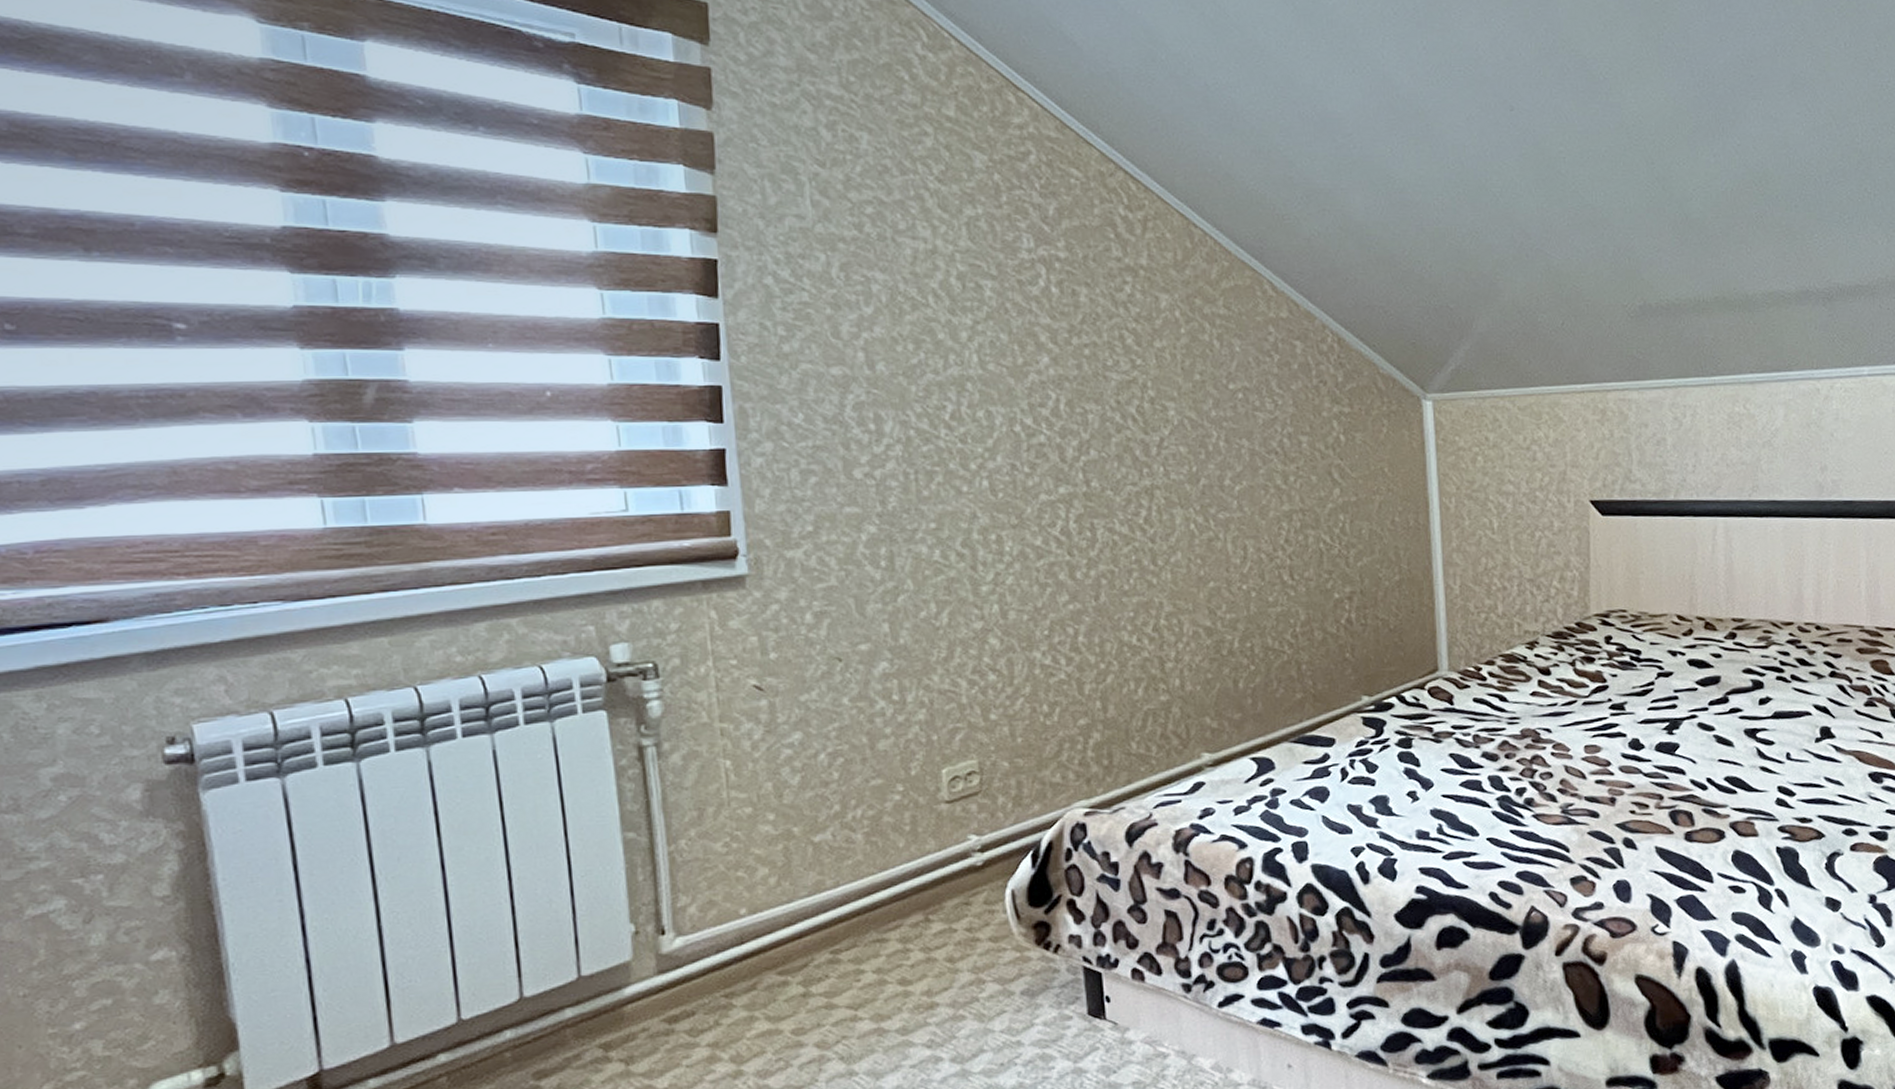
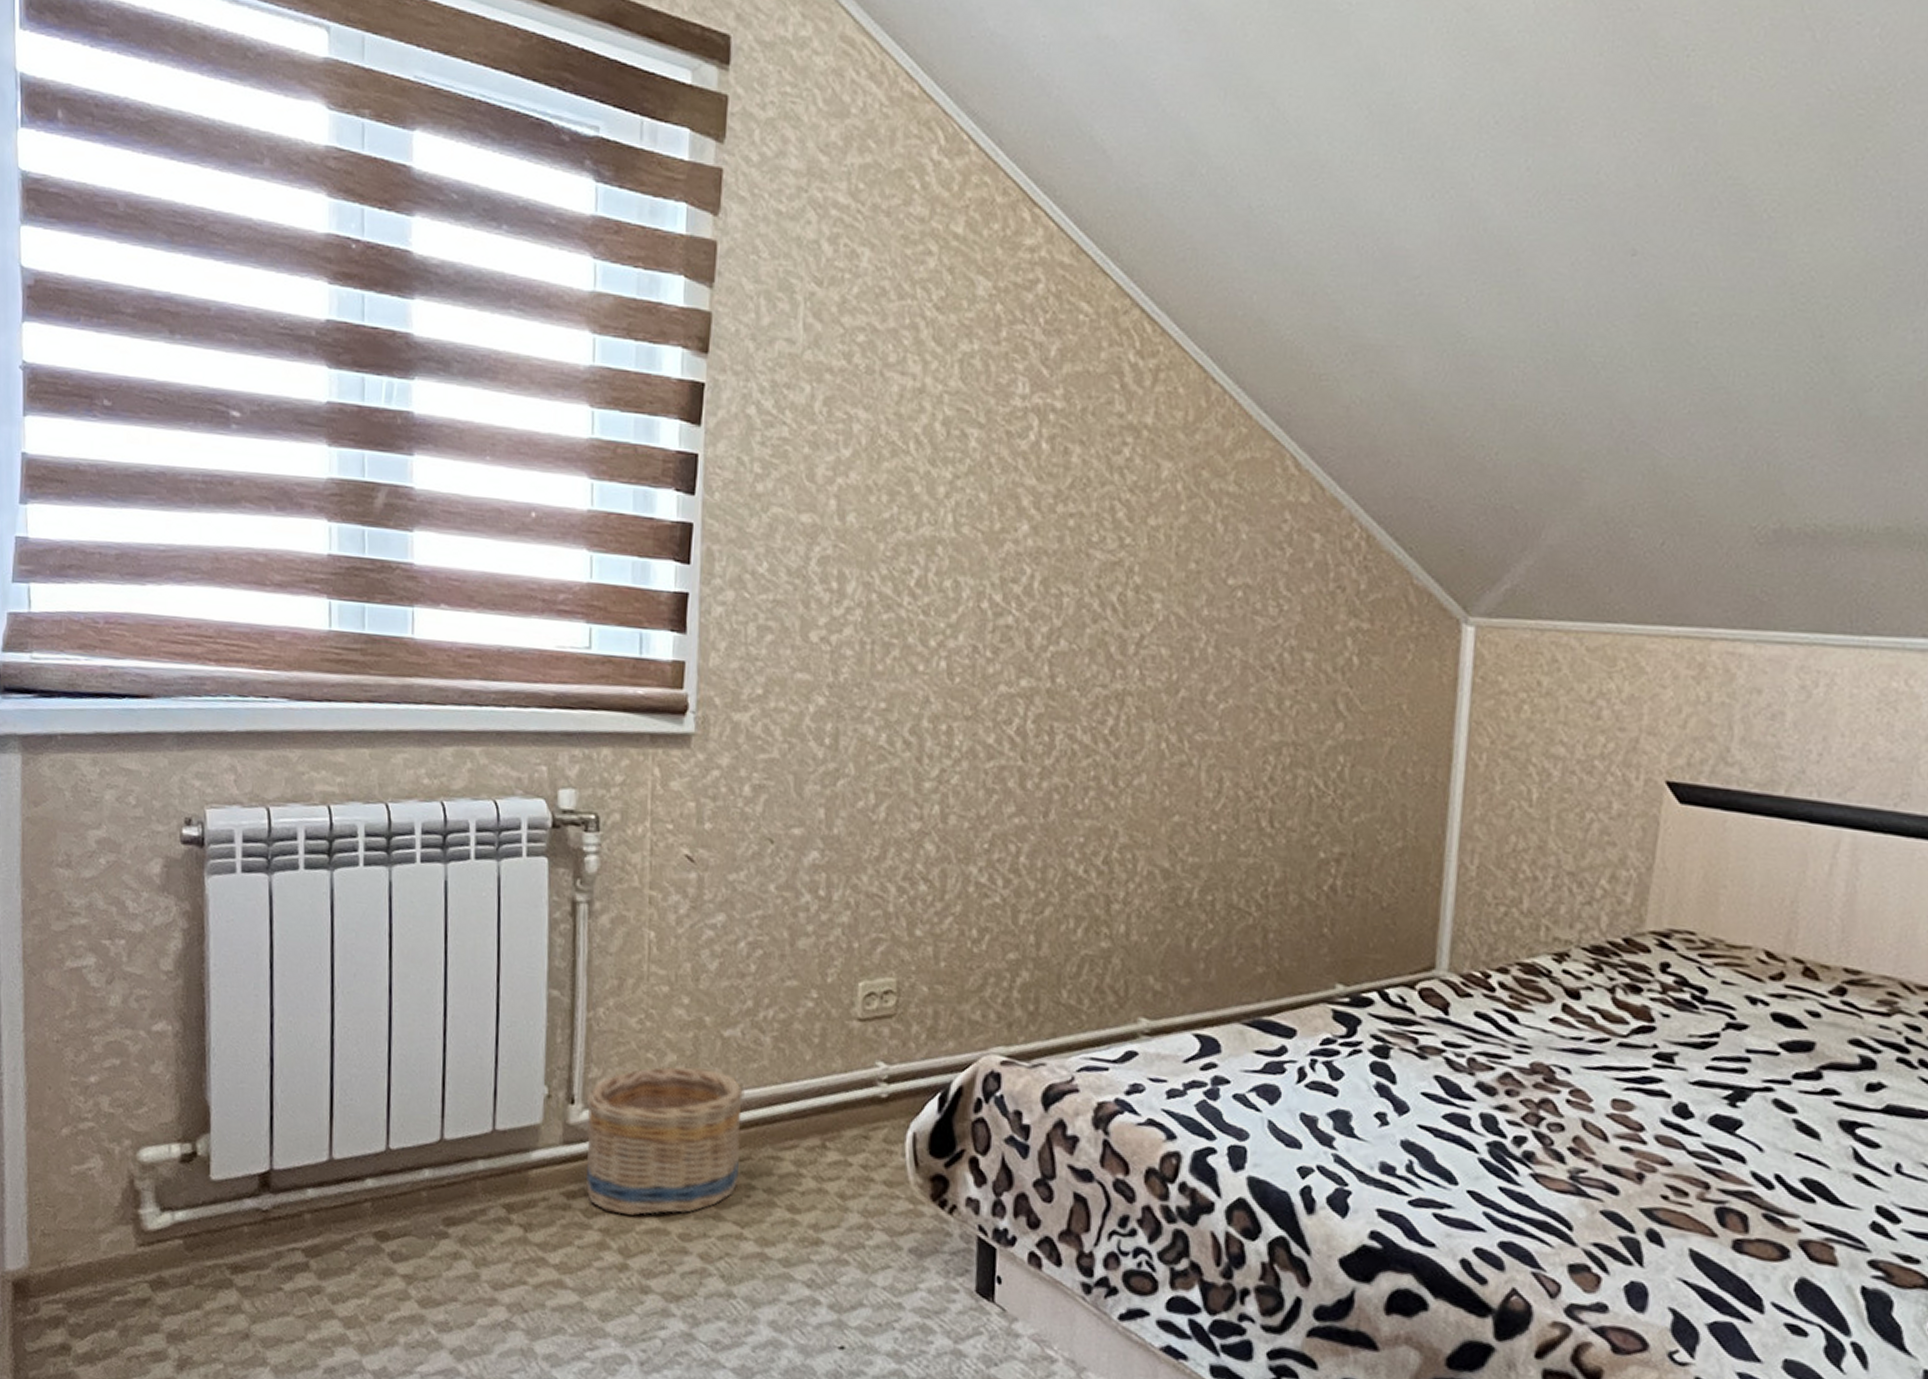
basket: none [677,874,846,1027] -> present [585,1066,744,1216]

